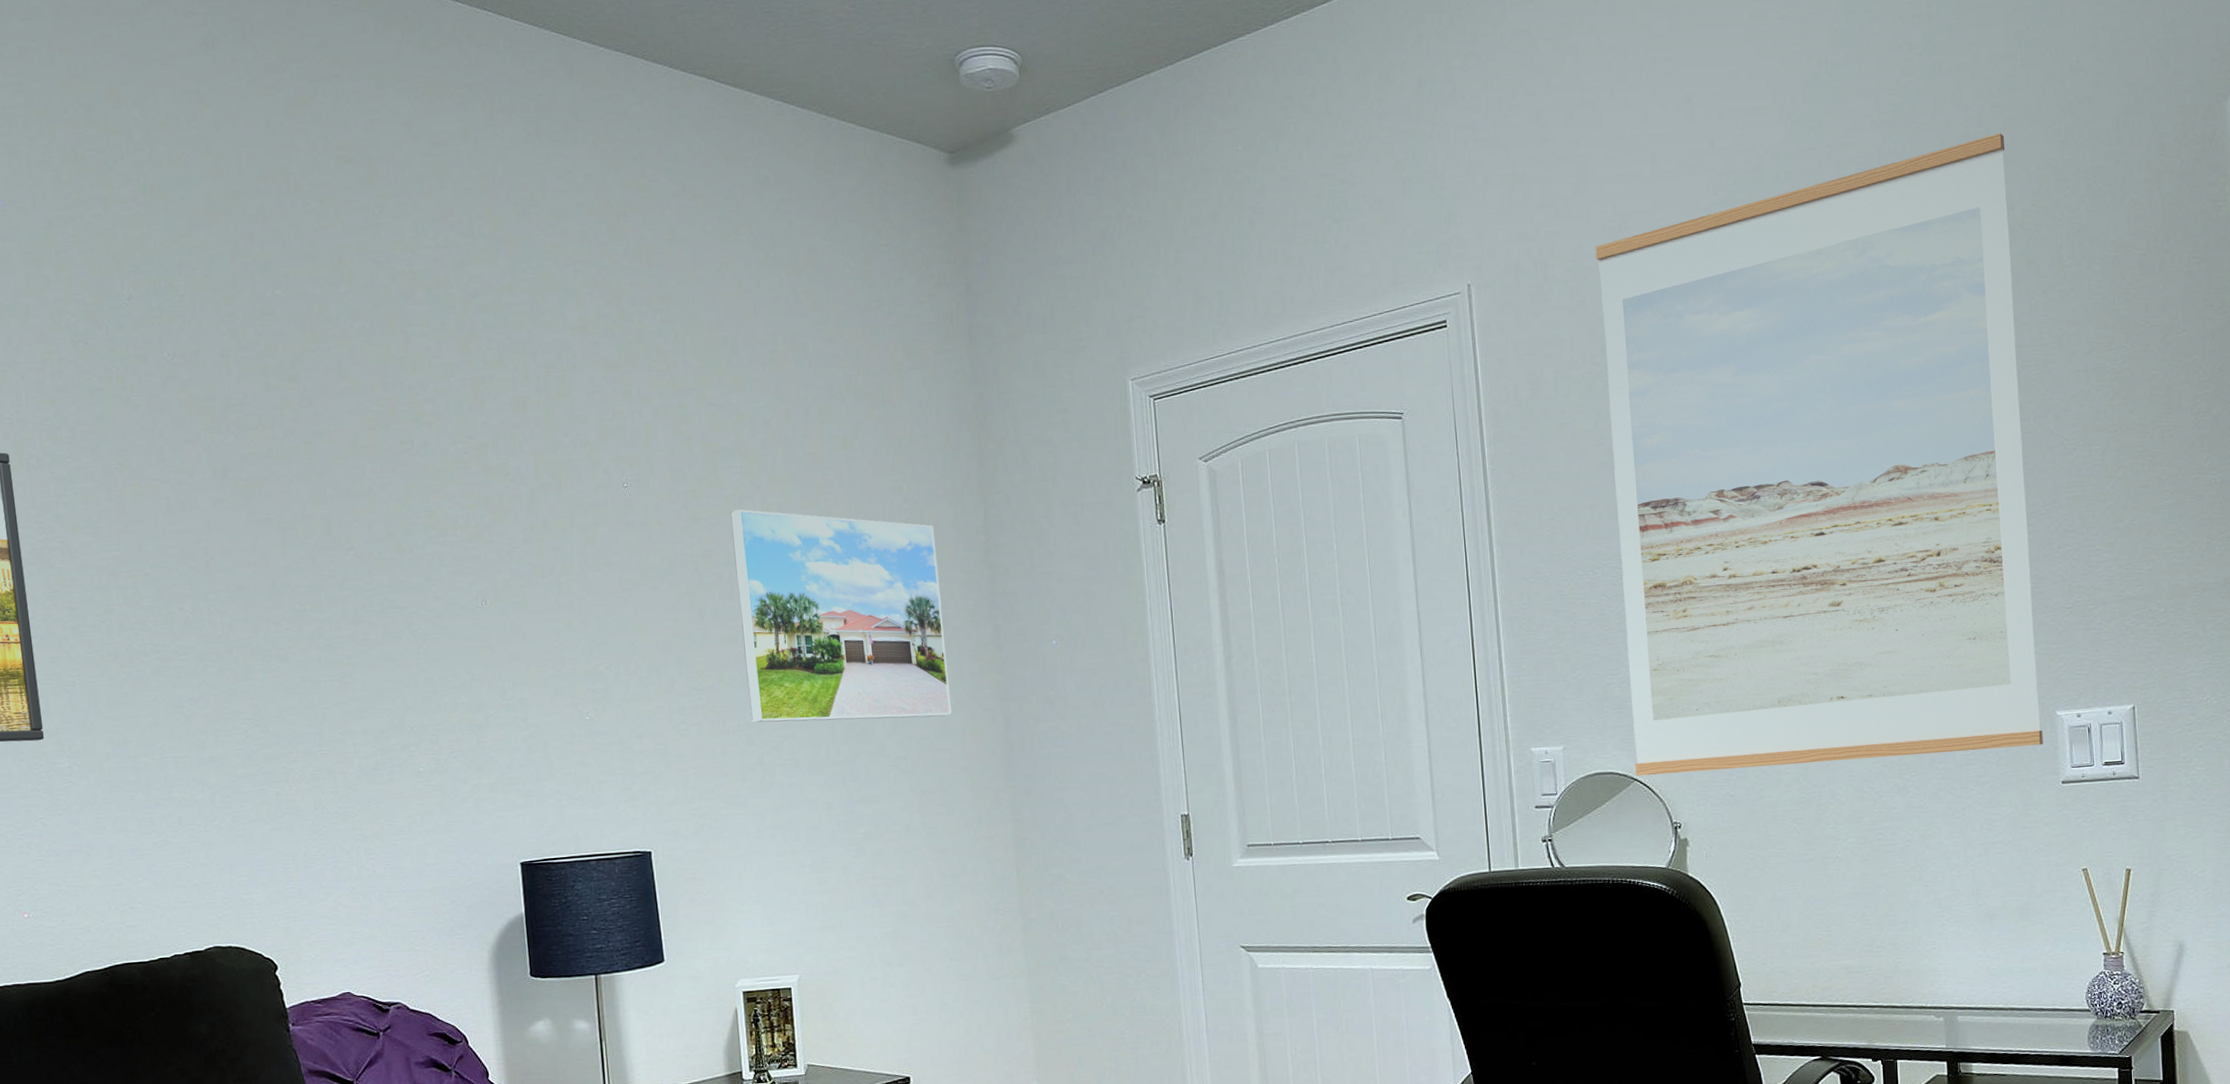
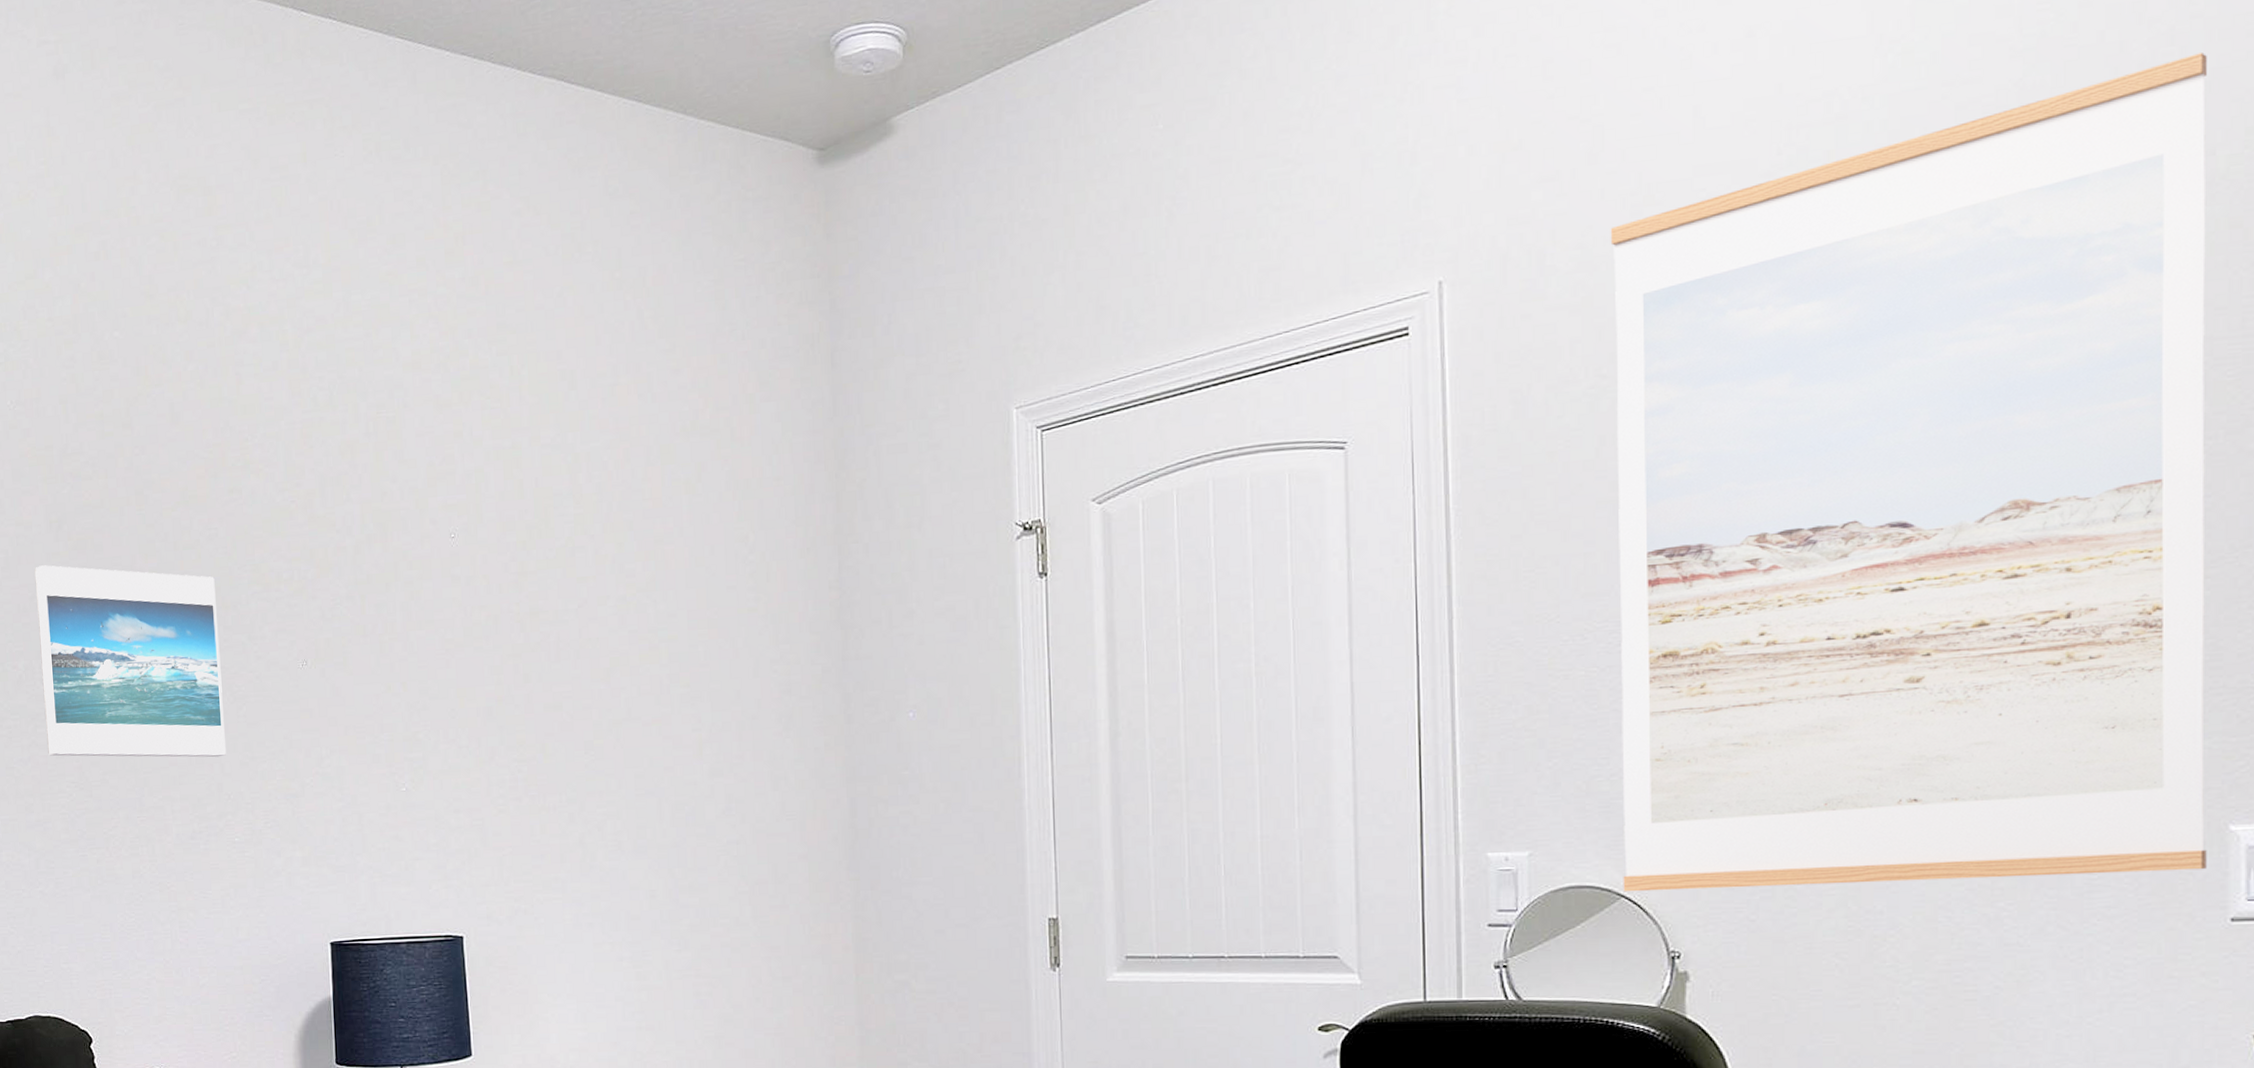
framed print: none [199,511,408,695] -> present [34,565,227,758]
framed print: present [730,509,952,723] -> none [561,562,791,799]

